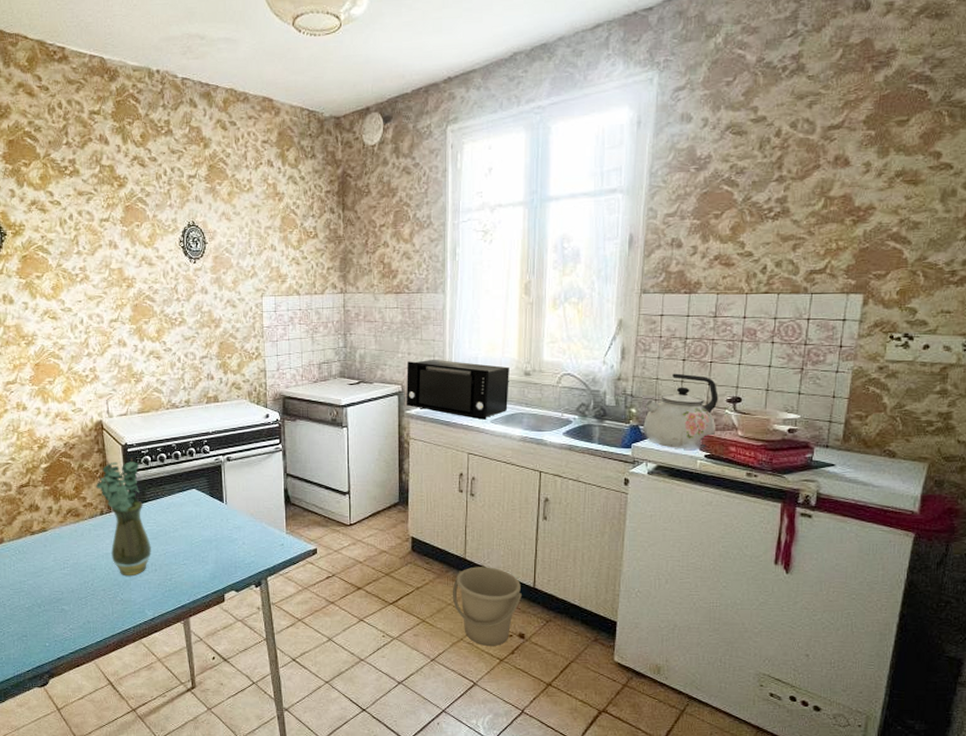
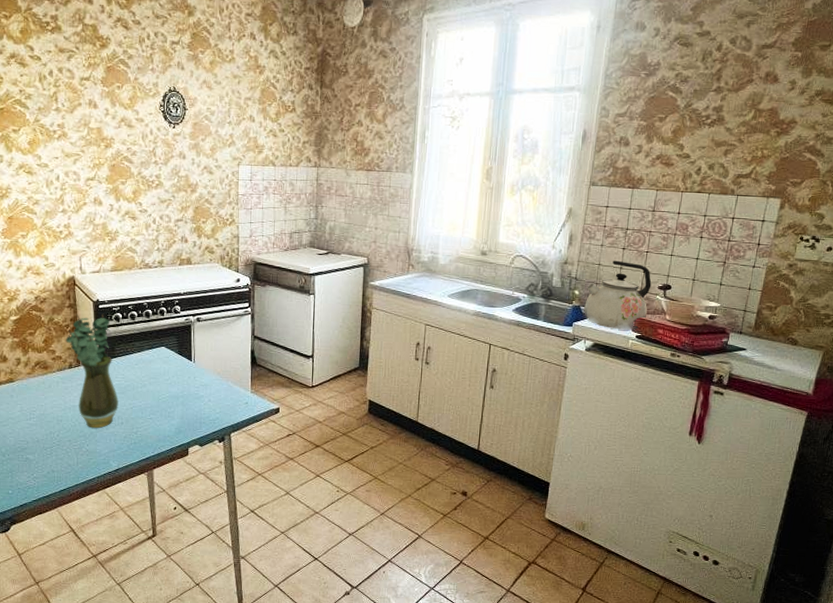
microwave: present [406,359,509,420] -> none [370,234,468,294]
bucket: present [452,567,522,646] -> none [403,429,467,502]

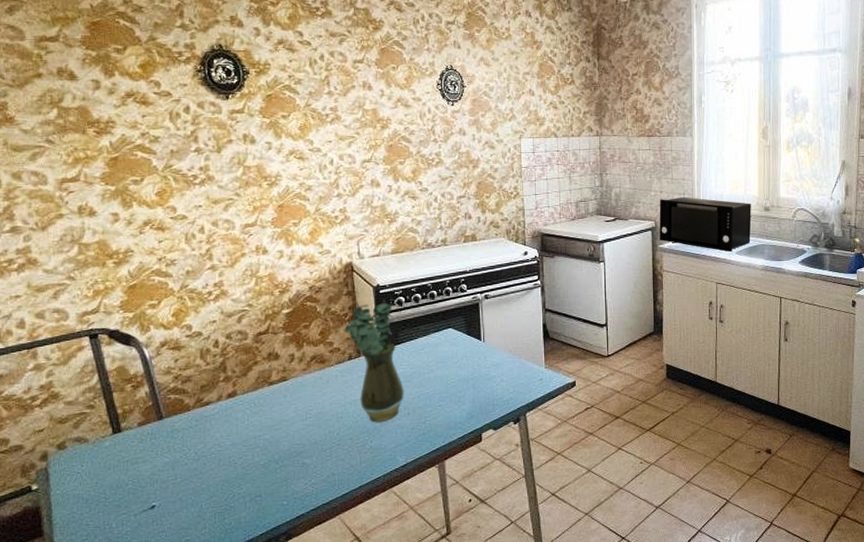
microwave: none [370,234,468,294] -> present [659,196,751,252]

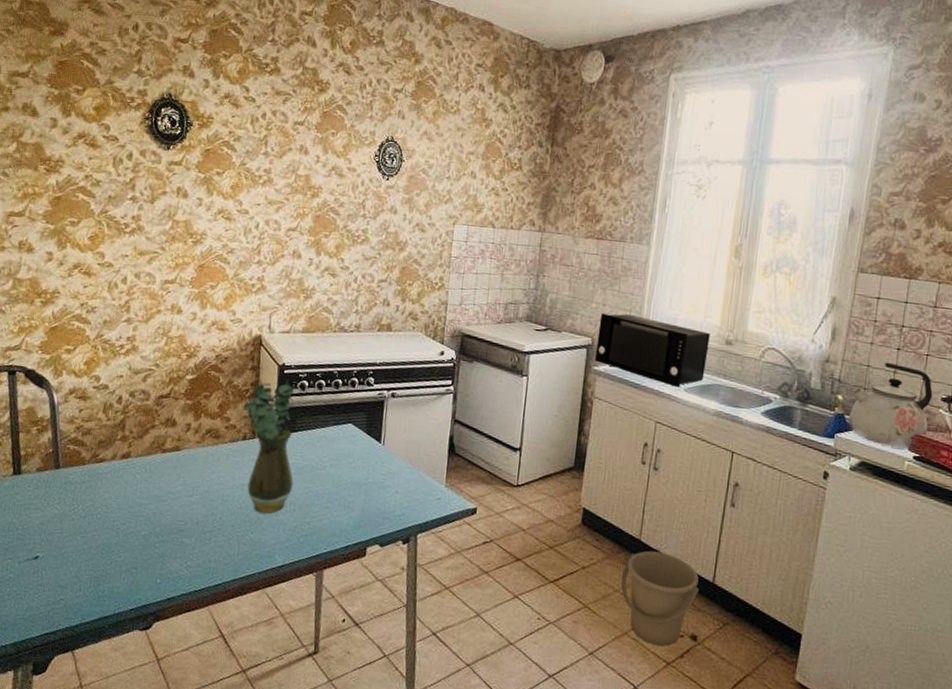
bucket: none [705,388,768,464] -> present [620,550,699,646]

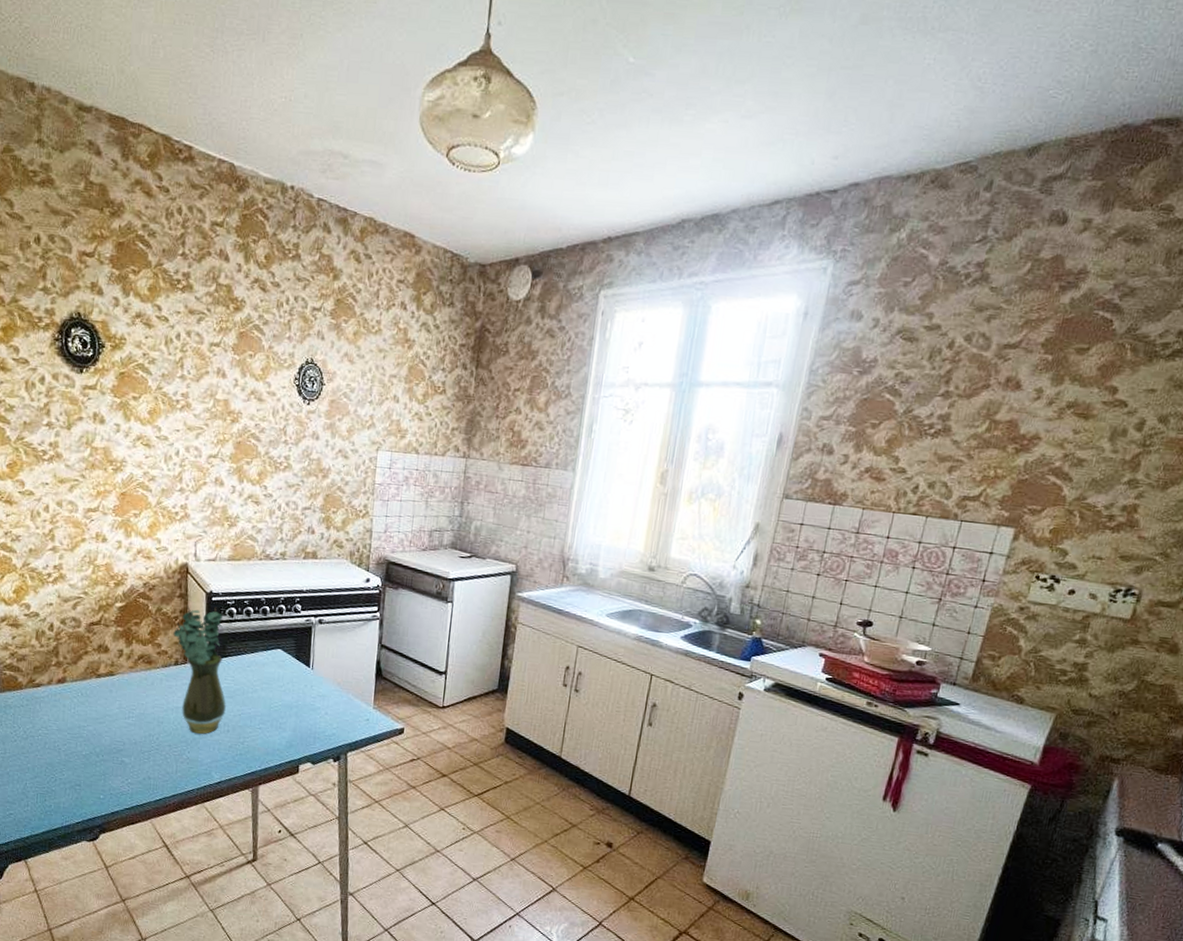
microwave: present [594,313,710,387] -> none [518,540,633,613]
bucket: present [620,550,699,646] -> none [541,766,616,852]
kettle: present [848,362,933,450] -> none [765,587,849,672]

